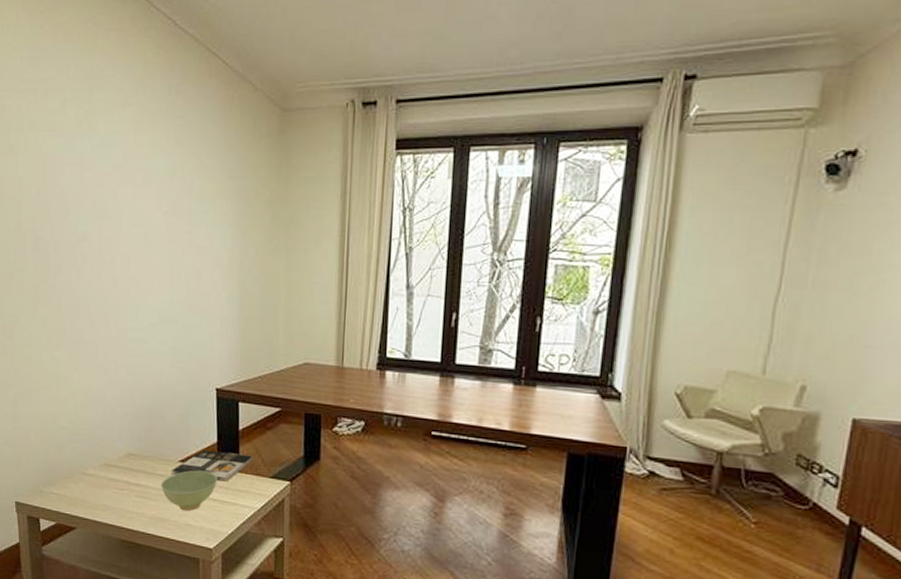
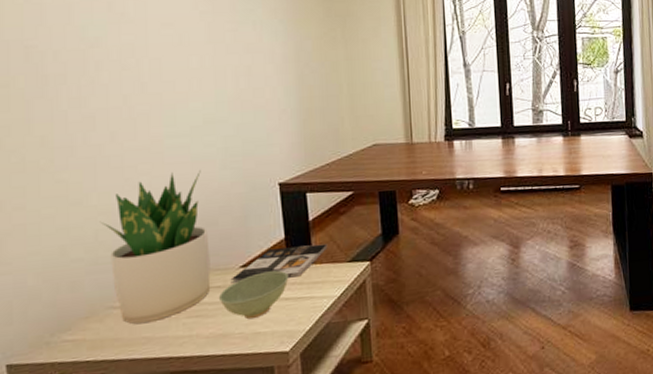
planter: none [79,364,157,494] -> present [99,171,211,325]

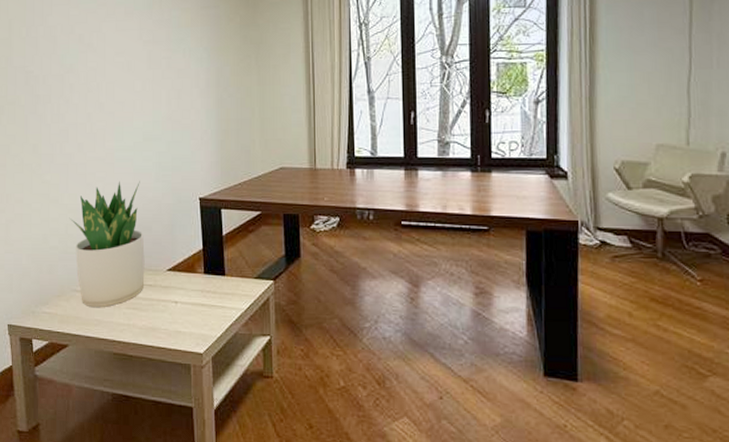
bowl: present [219,270,289,320] -> none [151,277,205,319]
magazine: present [230,243,328,283] -> none [159,257,238,286]

